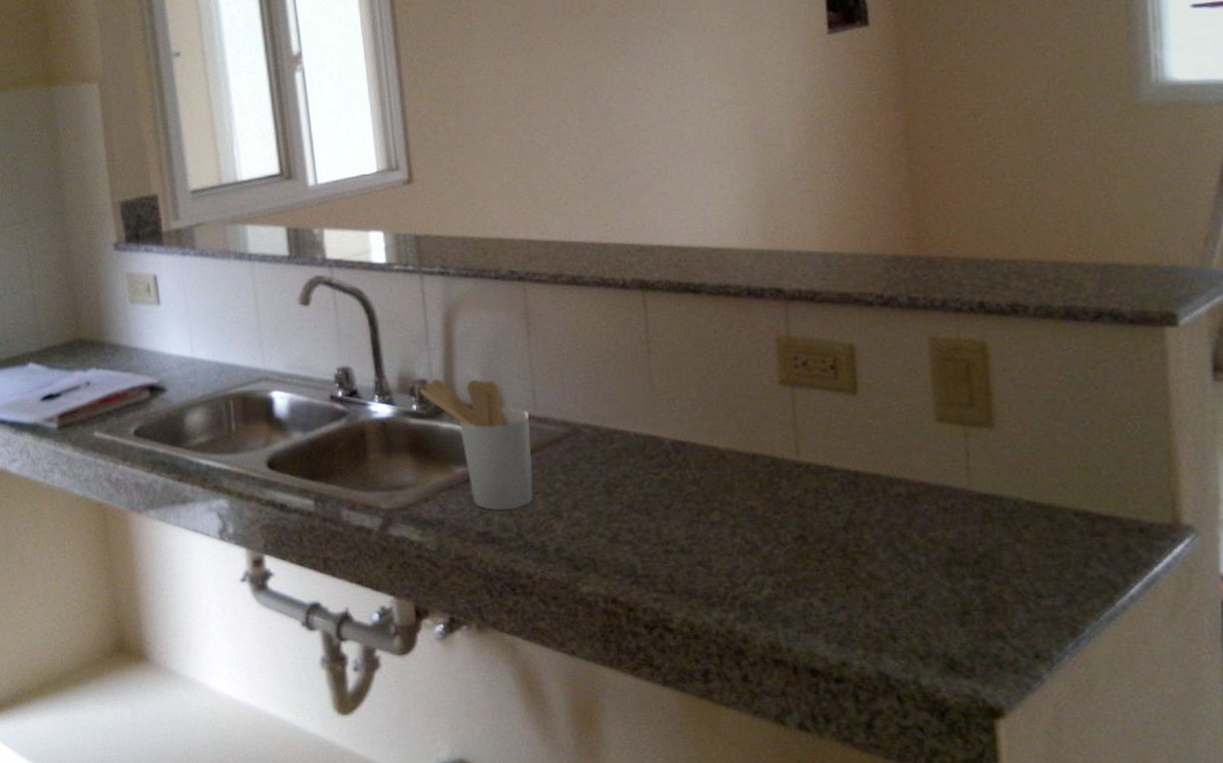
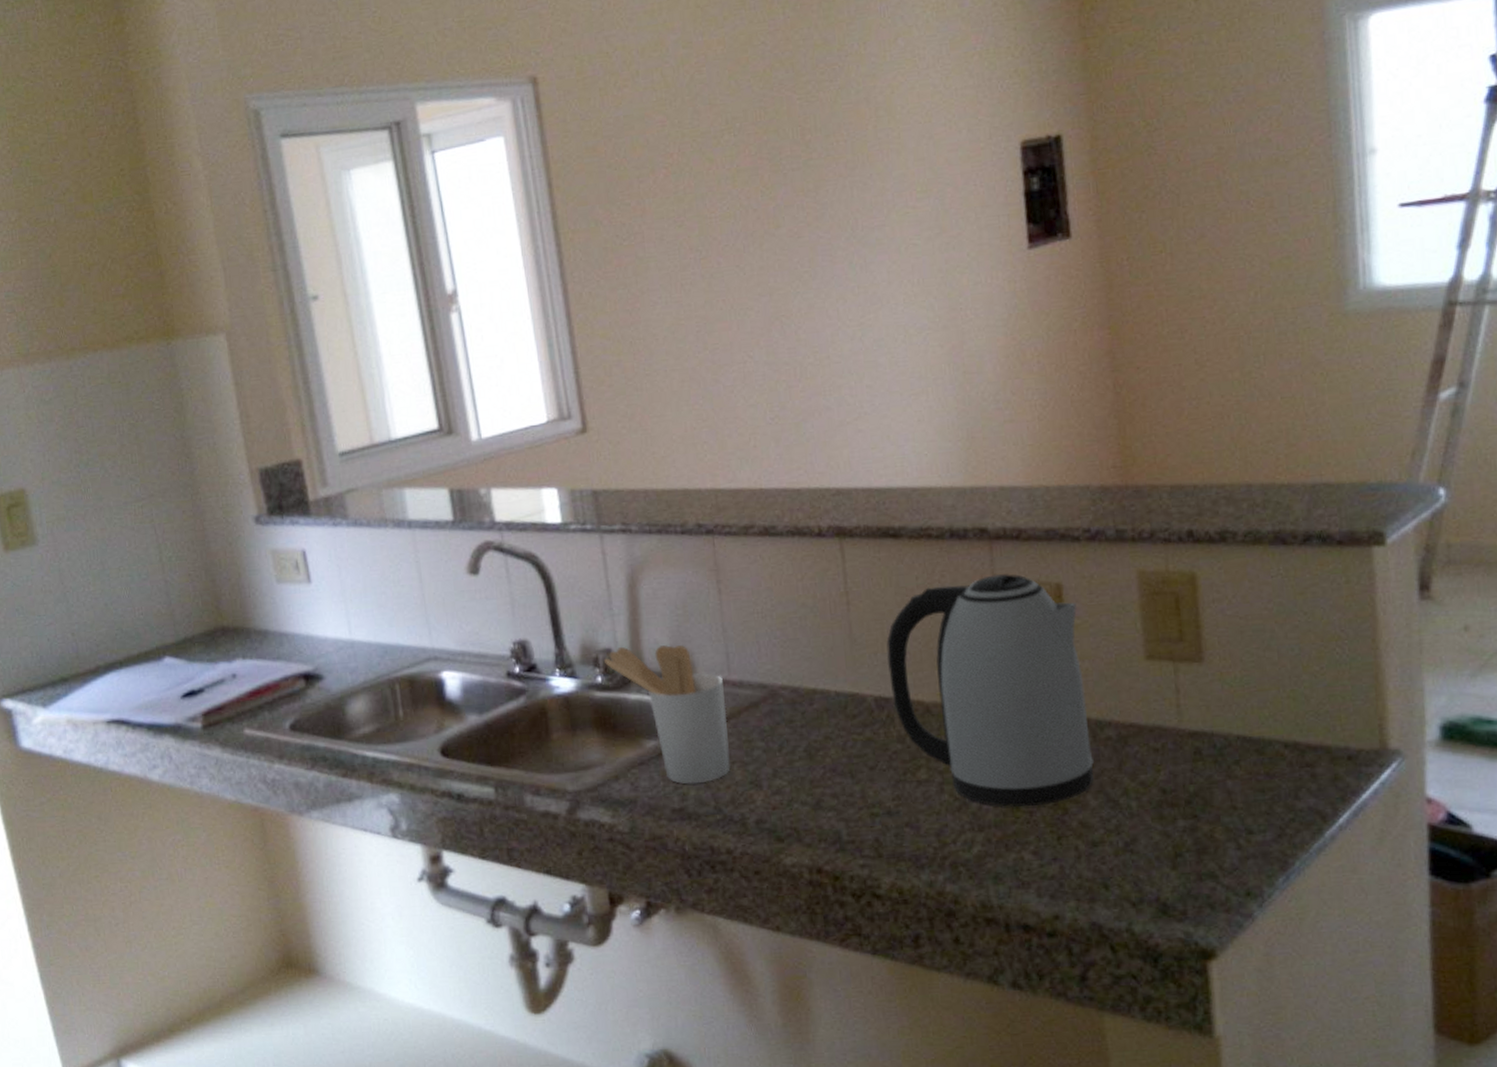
kettle: none [684,333,883,555] -> present [886,574,1094,808]

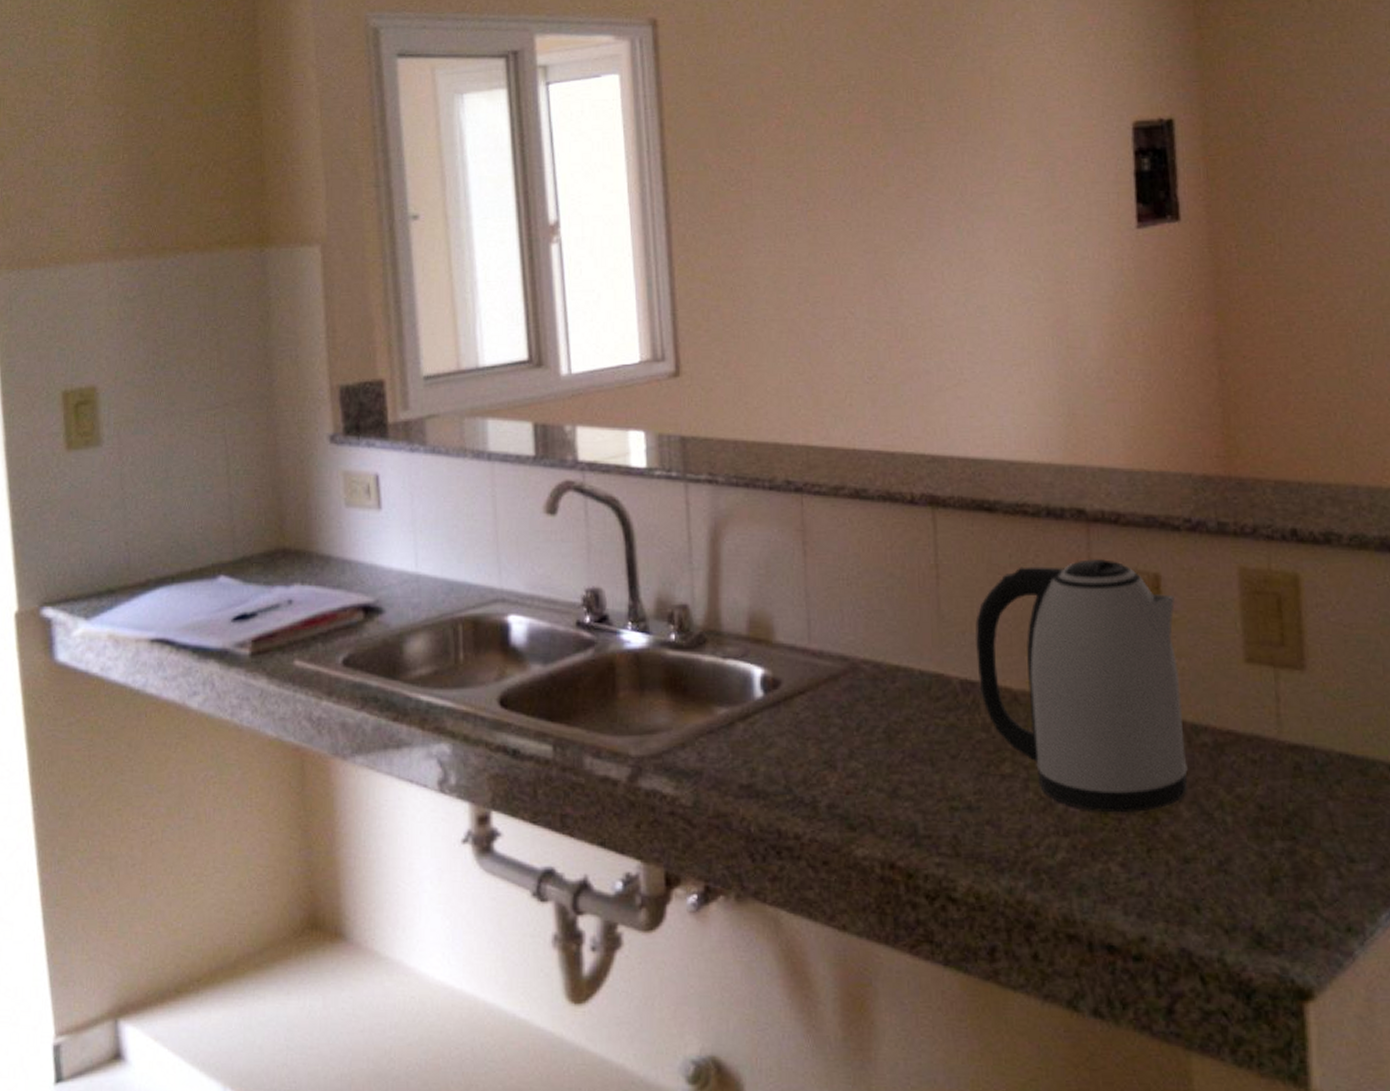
utensil holder: present [603,645,730,784] -> none [678,603,805,759]

